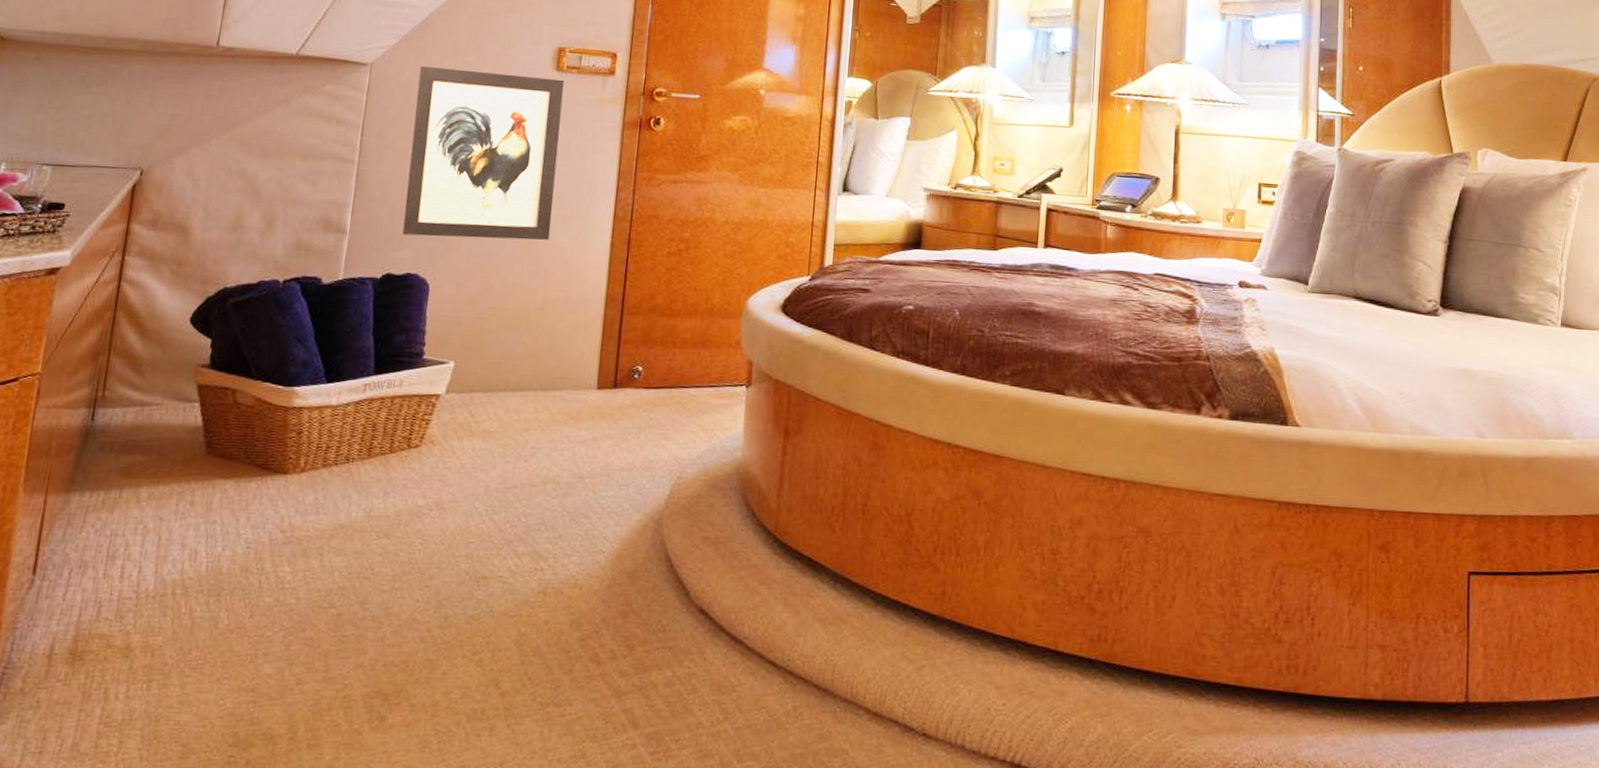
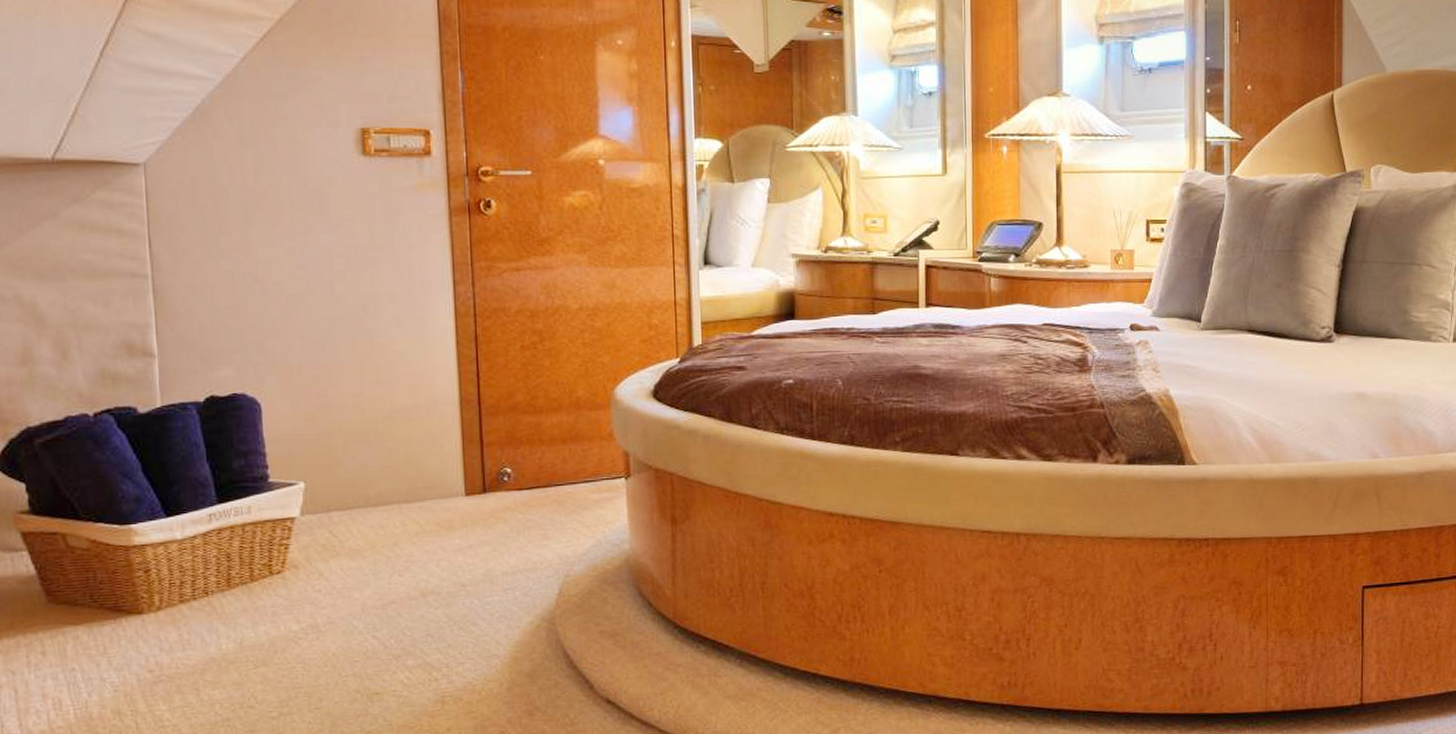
wall art: present [402,65,565,240] -> none [203,161,387,353]

